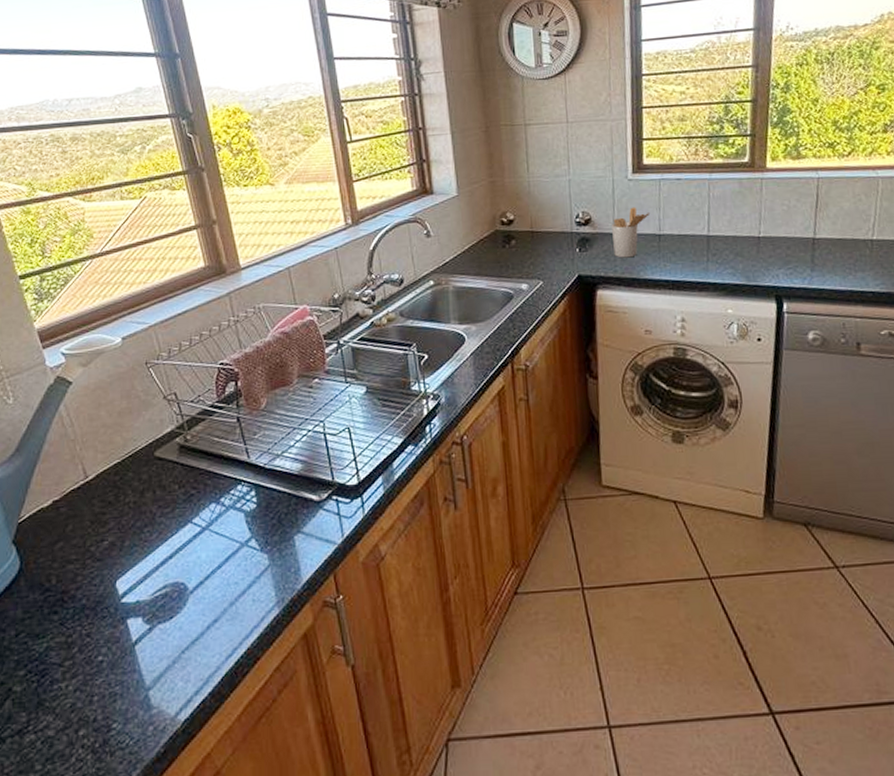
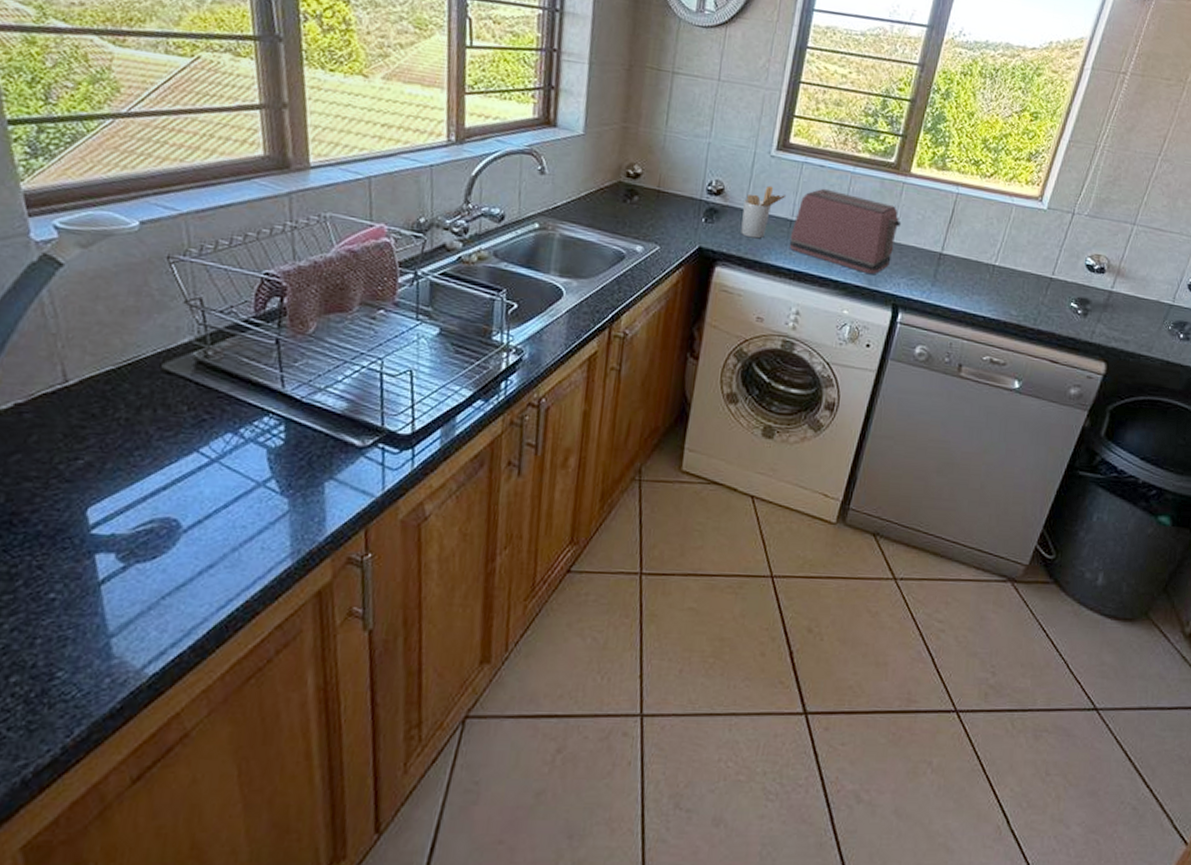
toaster: none [661,199,768,271] -> present [789,188,902,274]

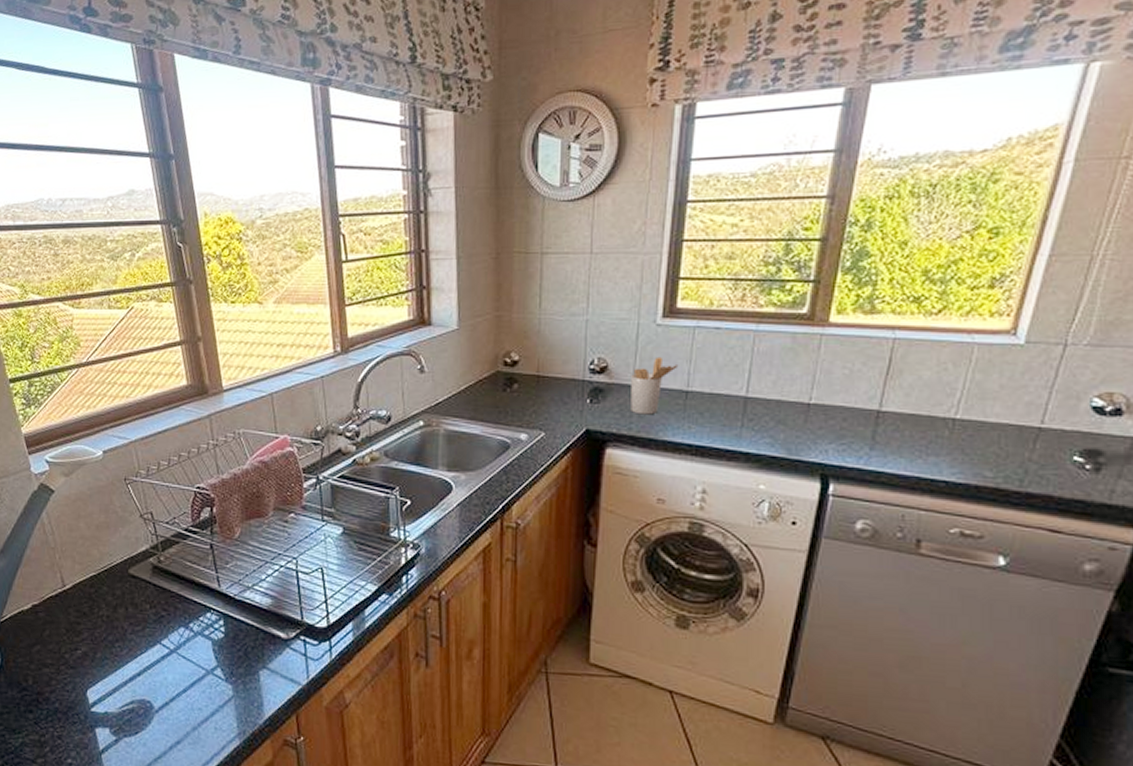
toaster: present [789,188,902,274] -> none [687,352,823,442]

